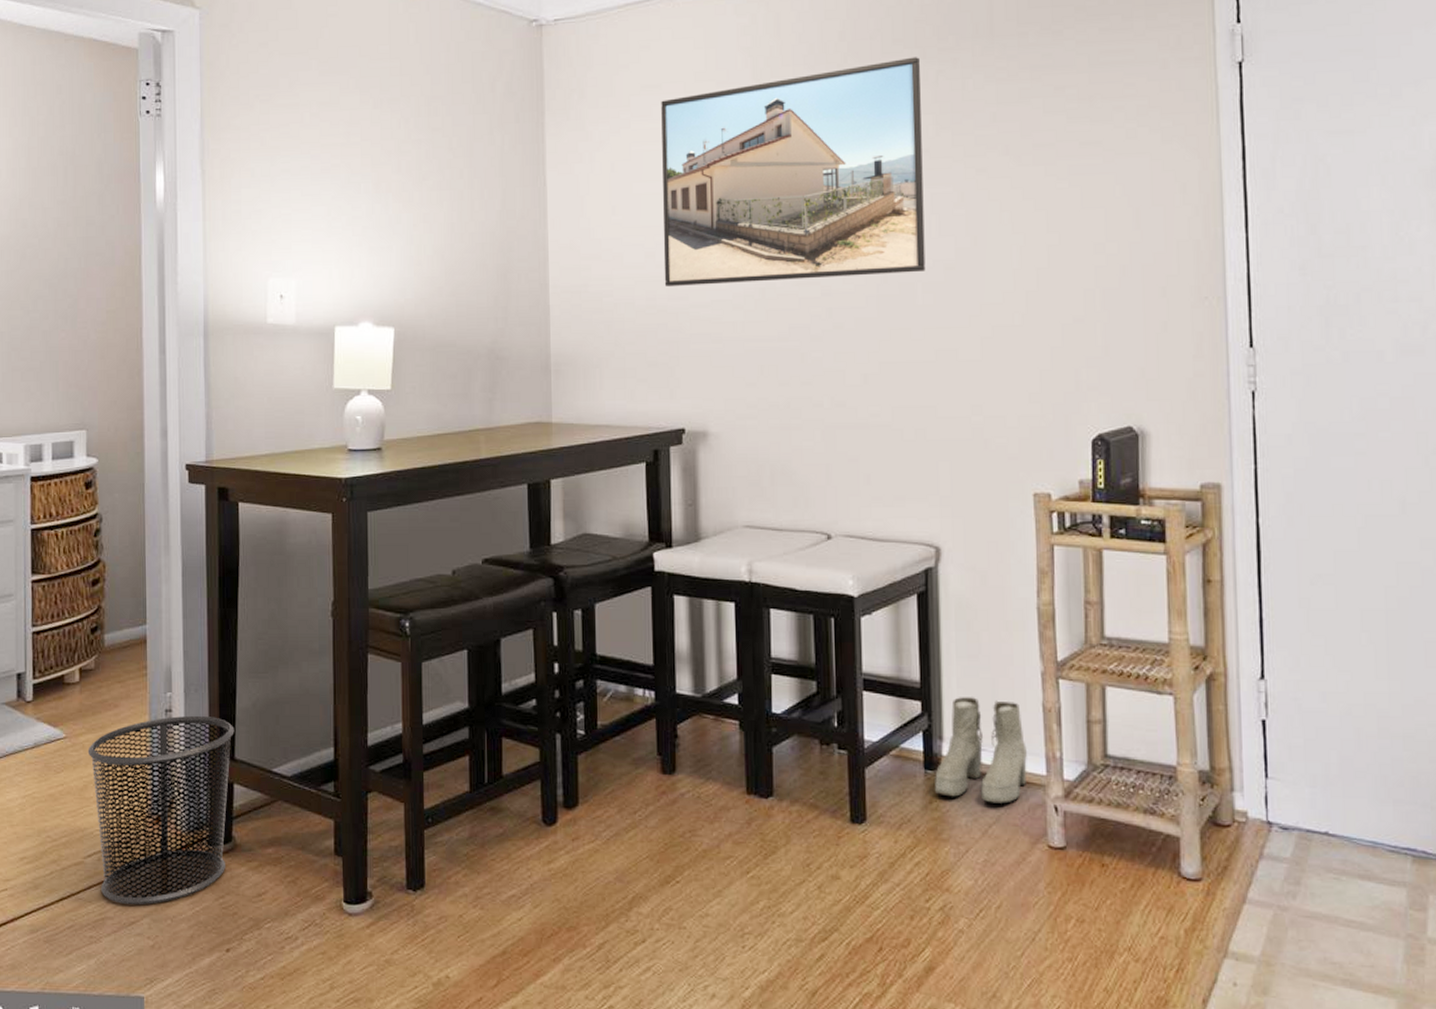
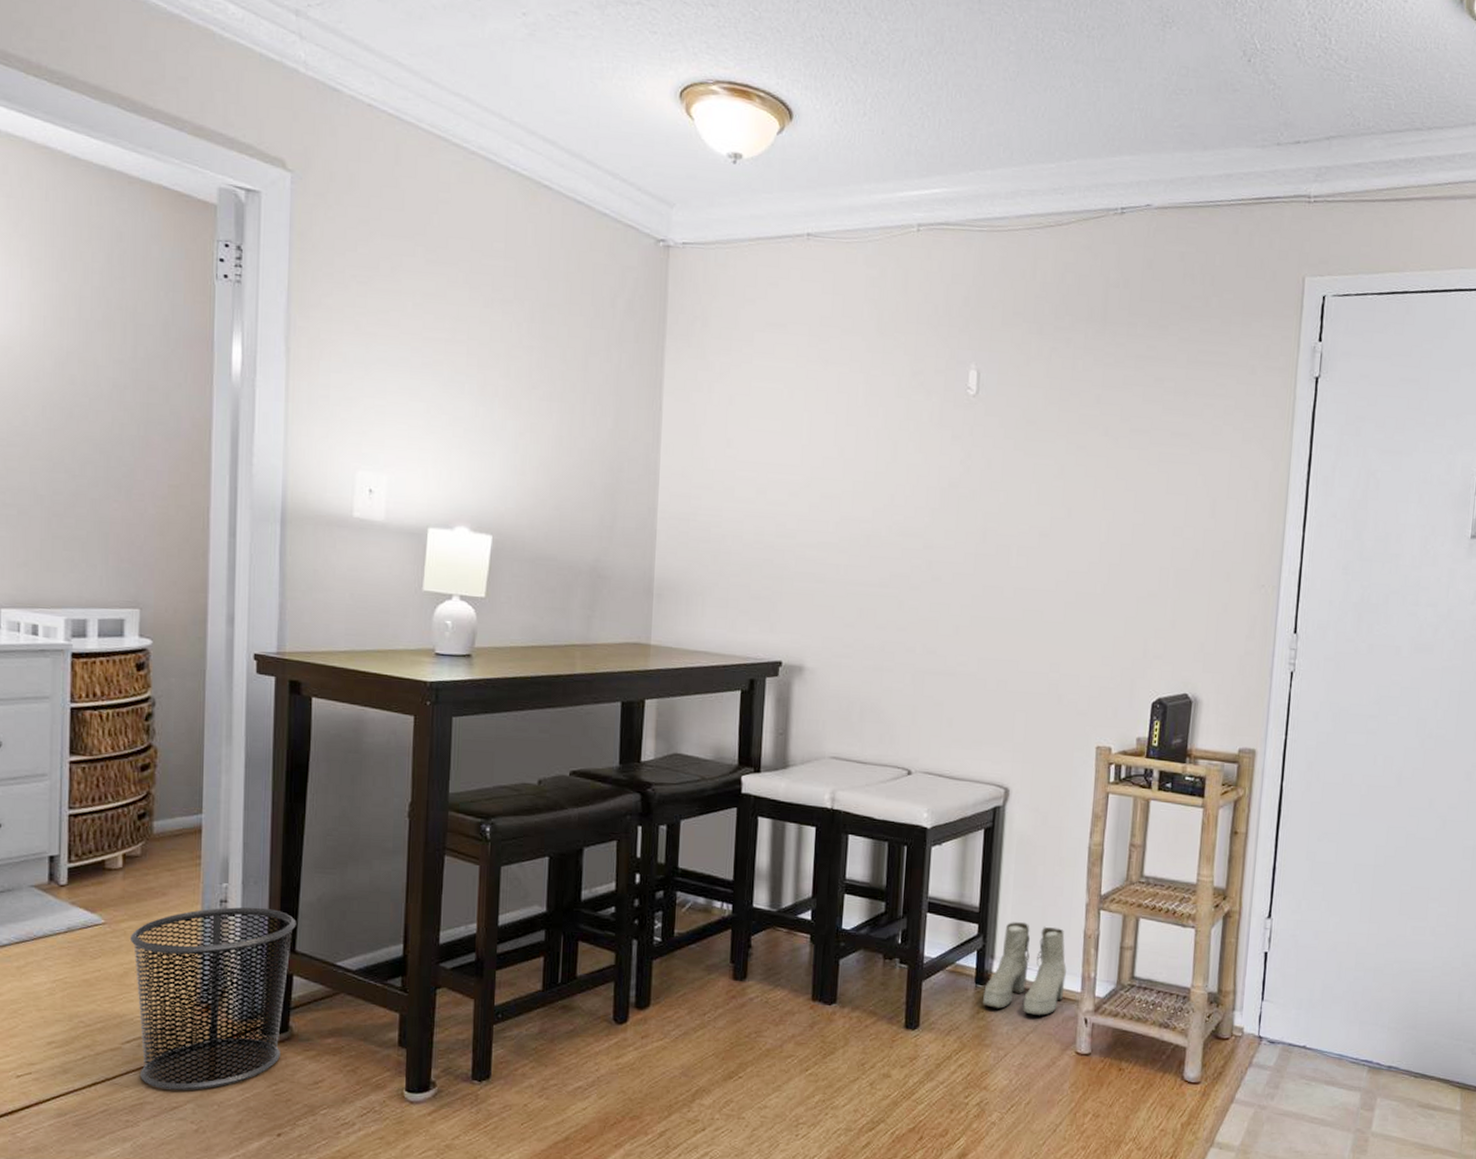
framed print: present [661,57,926,287] -> none [773,331,1036,536]

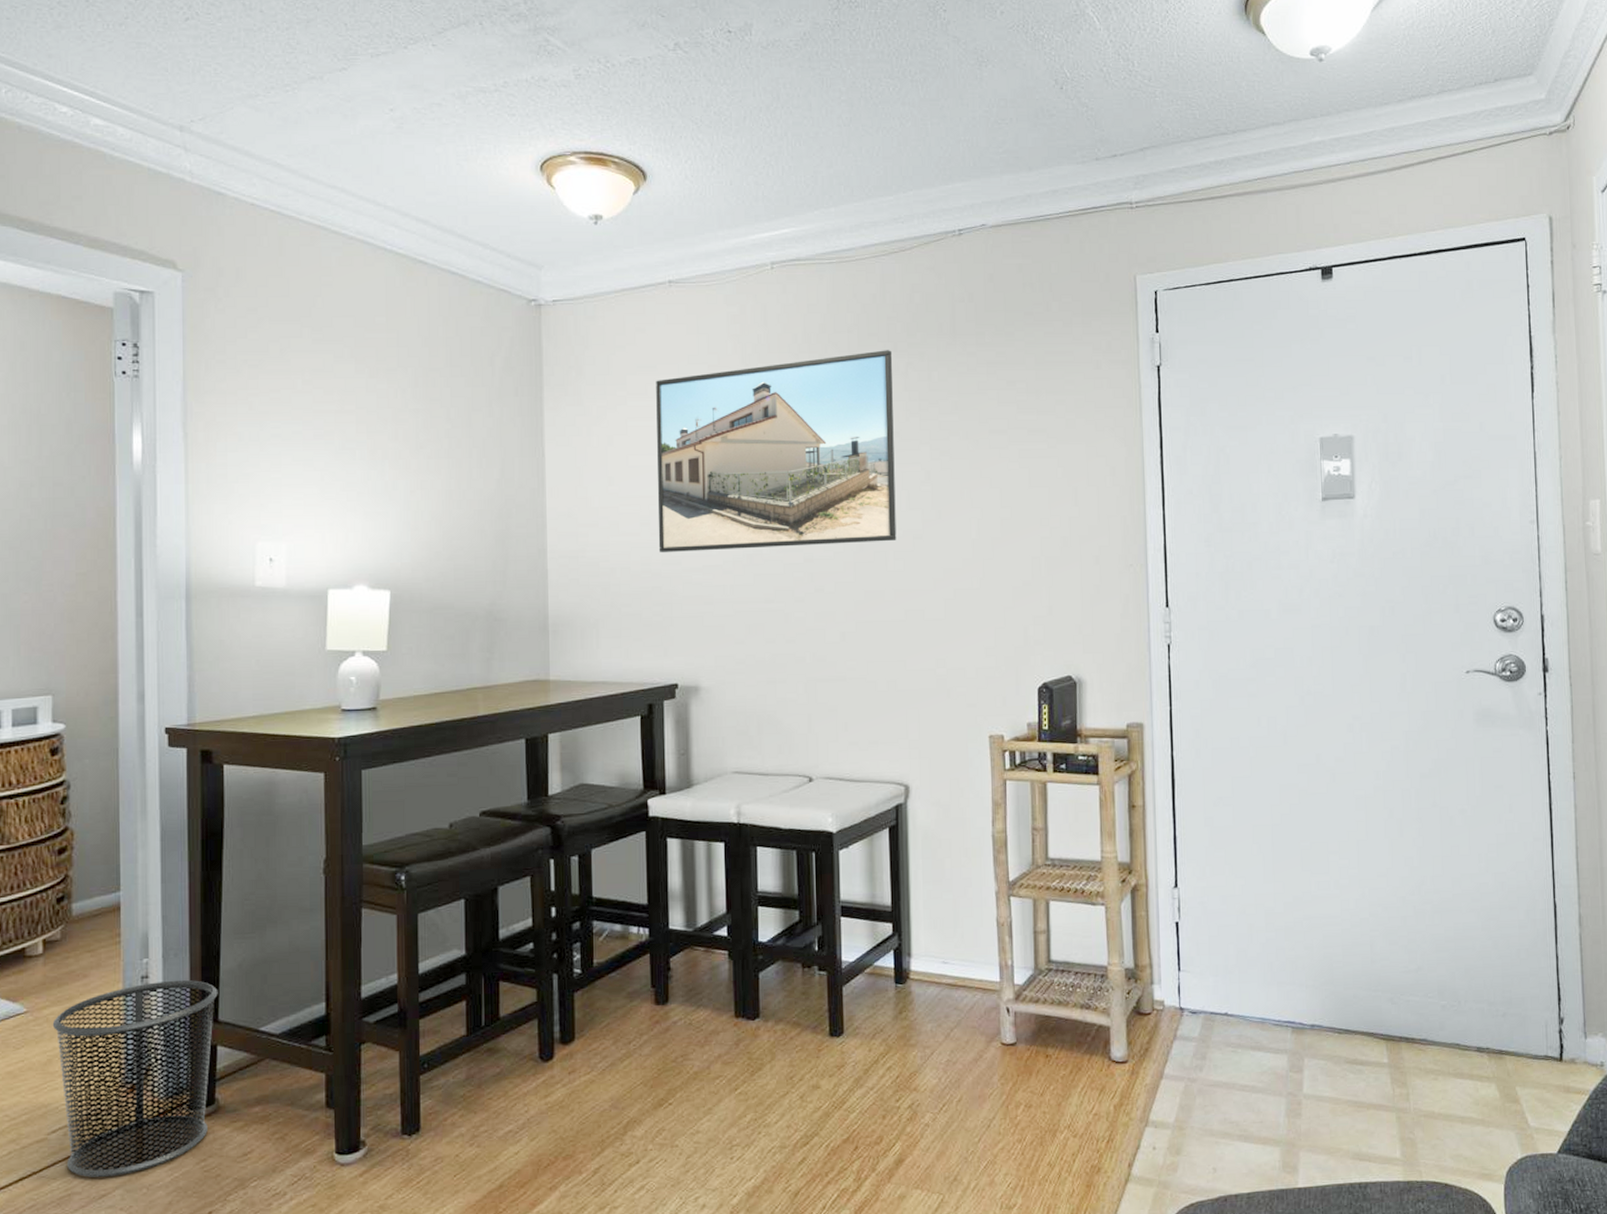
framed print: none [773,331,1036,536] -> present [656,350,897,553]
boots: present [982,922,1067,1015] -> none [903,917,984,1010]

